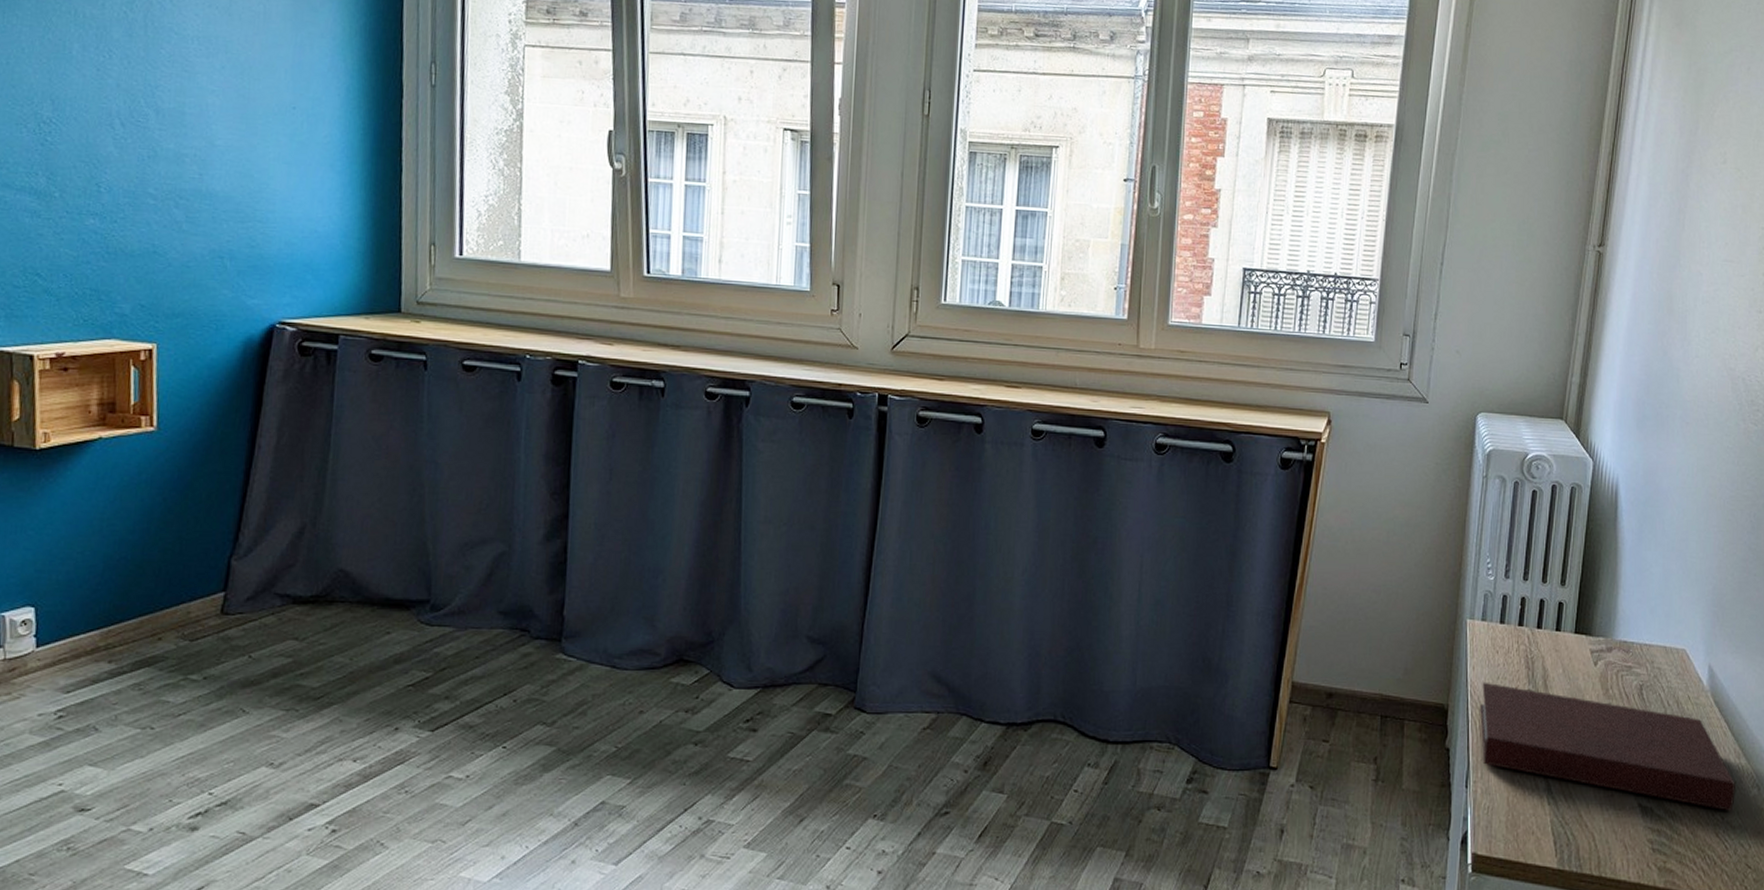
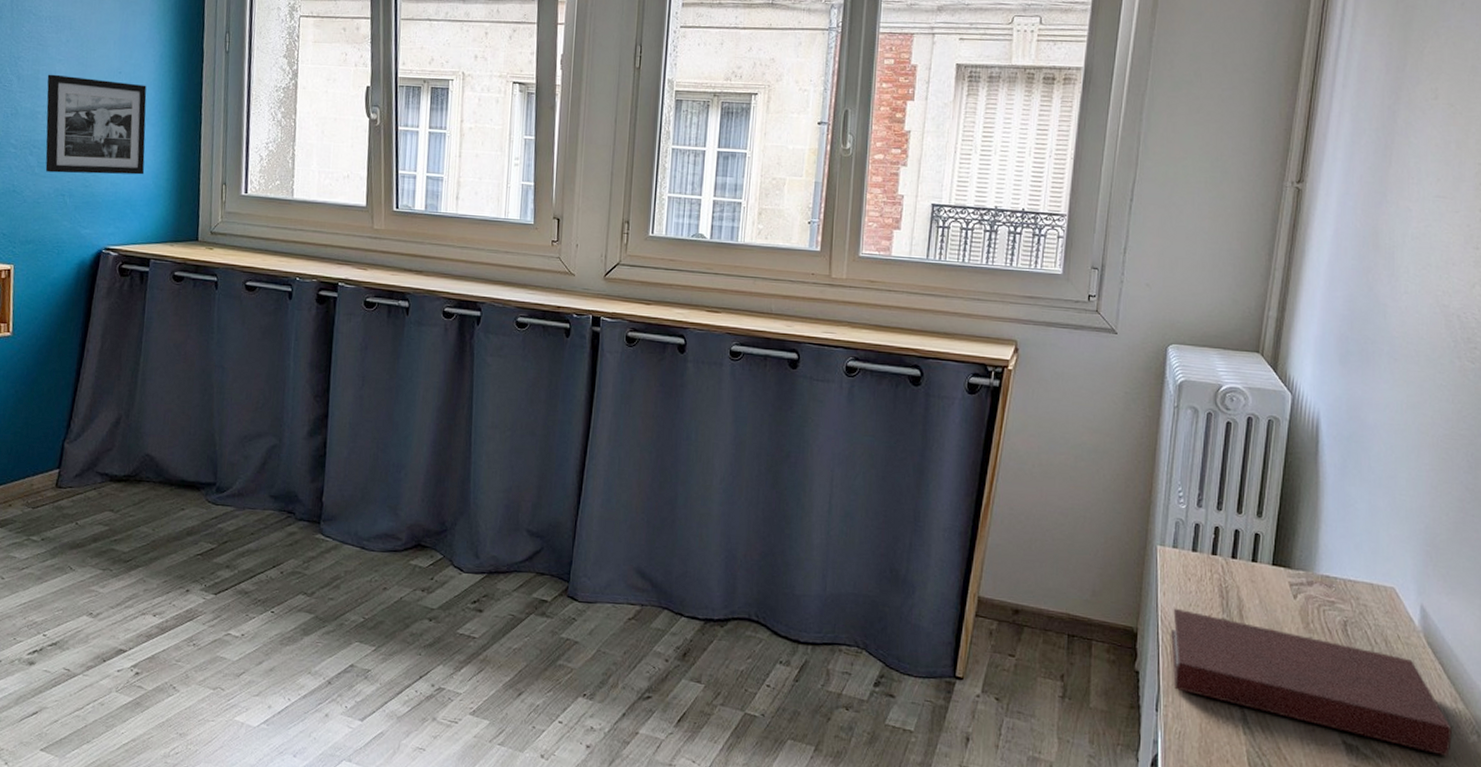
picture frame: none [196,108,330,233] -> present [45,74,147,175]

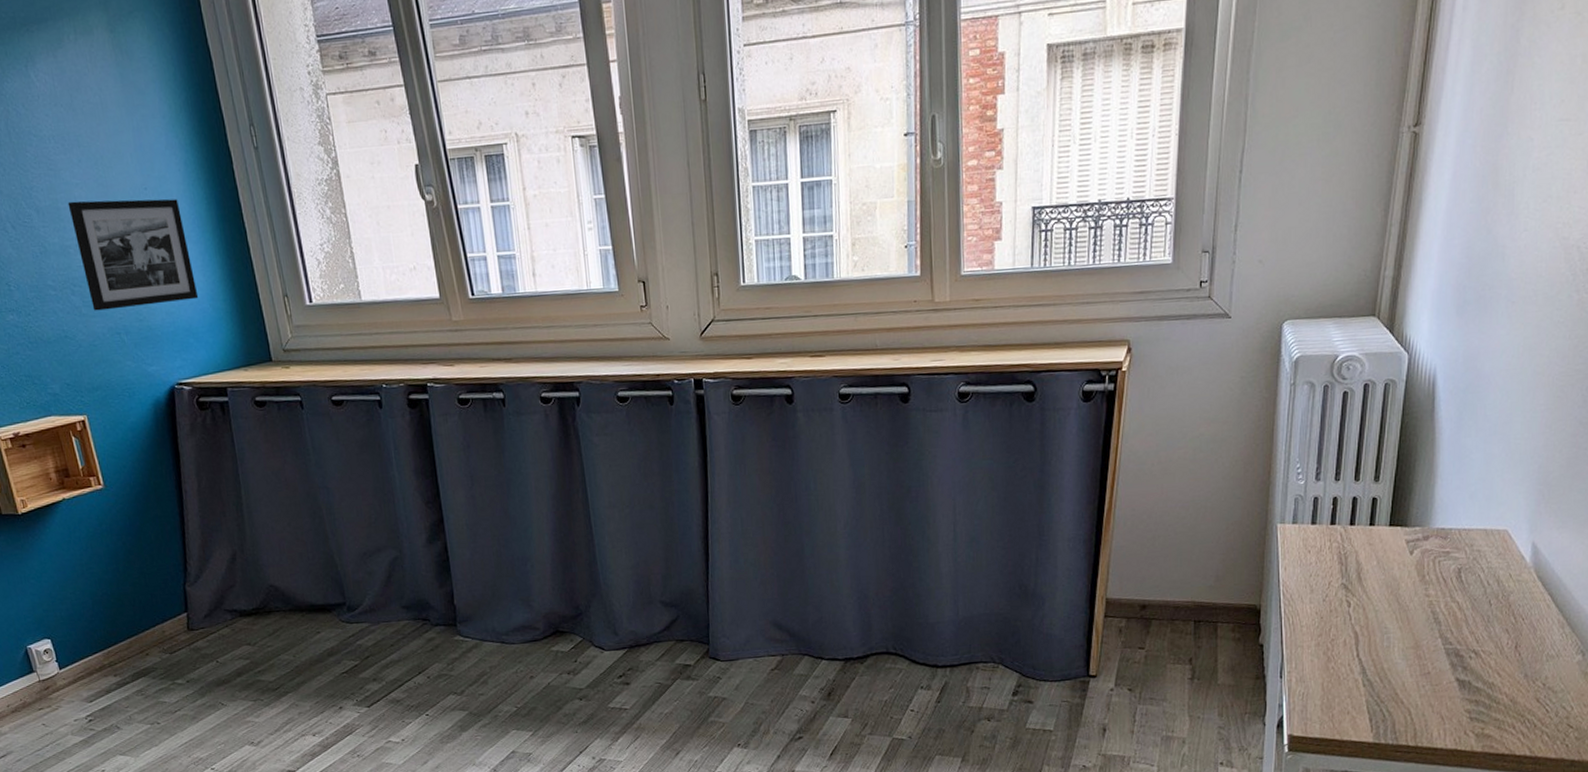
notebook: present [1171,608,1452,756] -> none [1293,580,1558,678]

